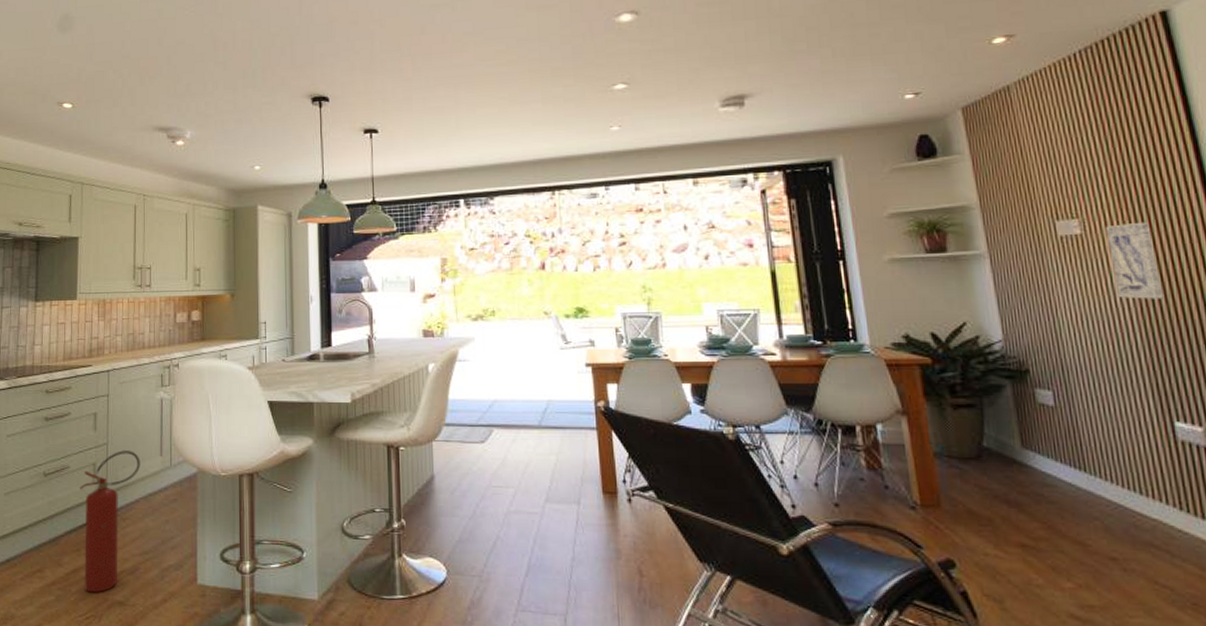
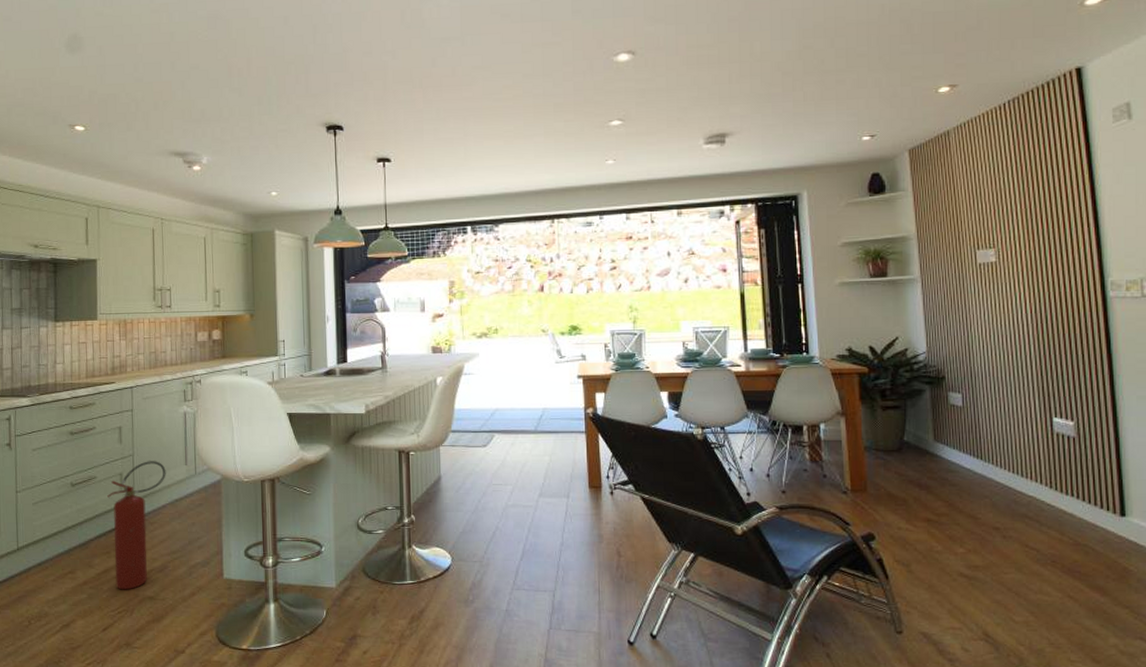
wall art: present [1105,221,1163,299] -> none [1015,251,1054,317]

